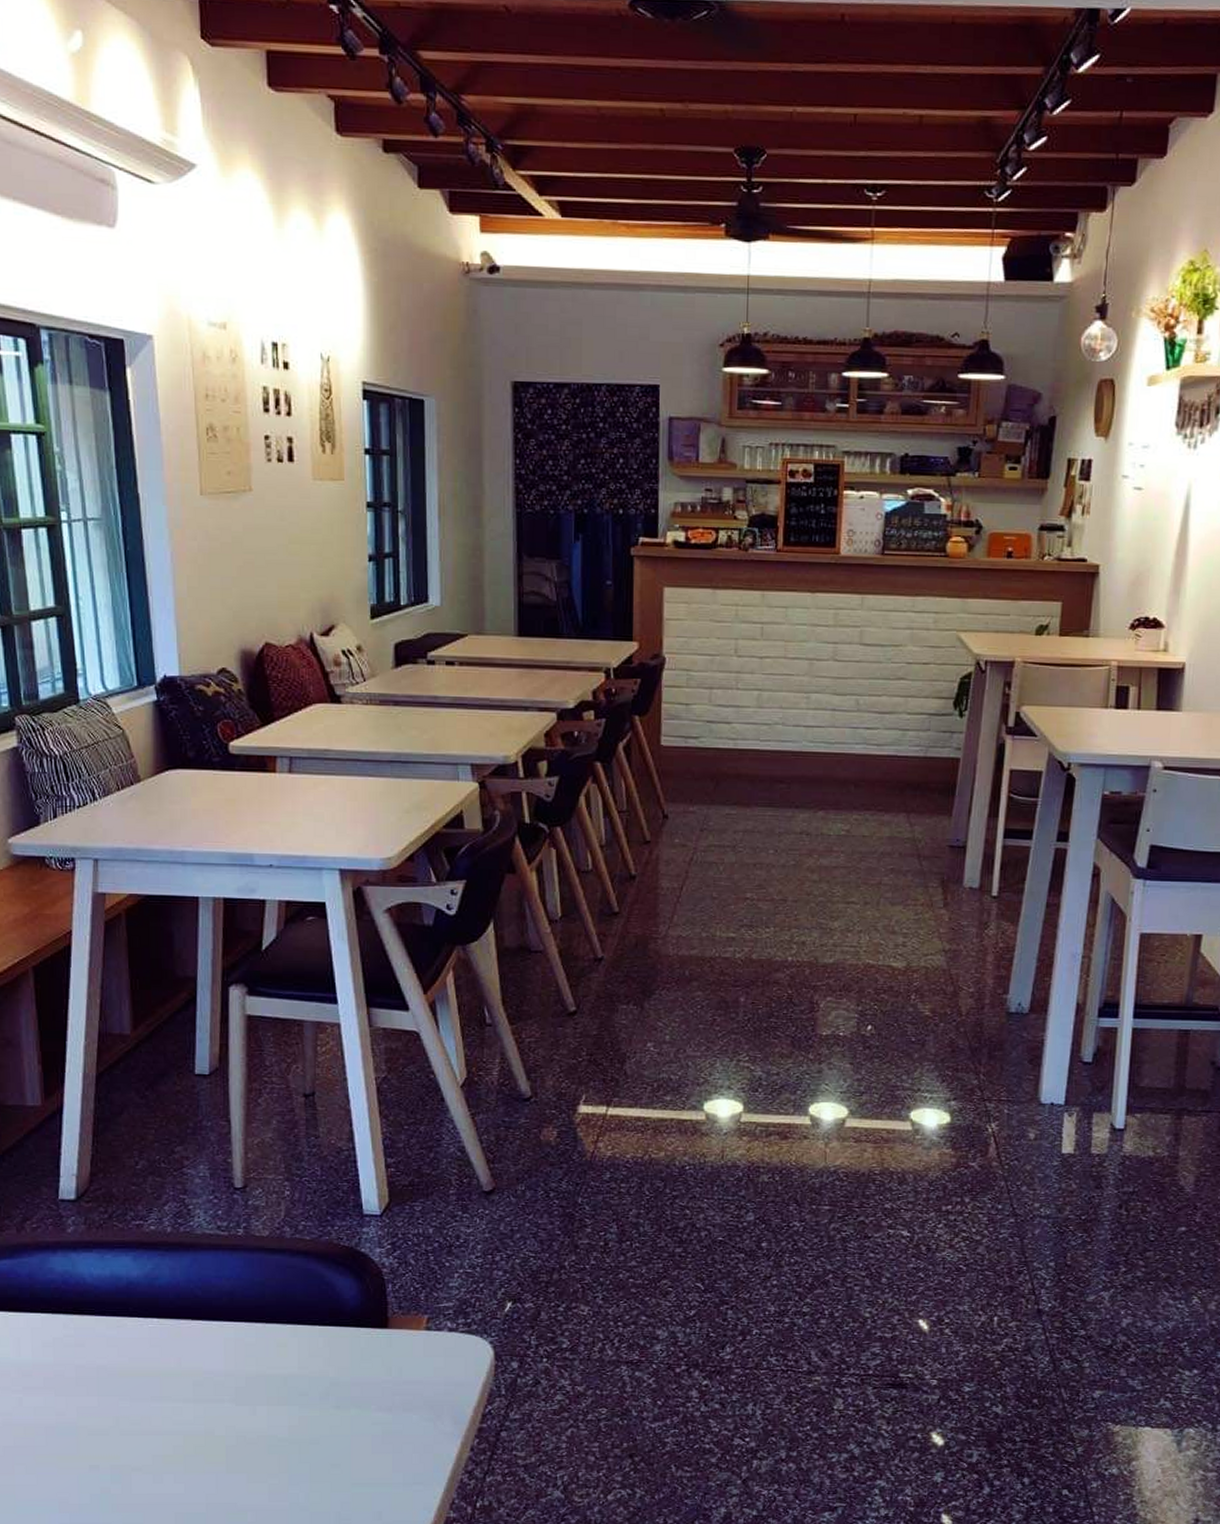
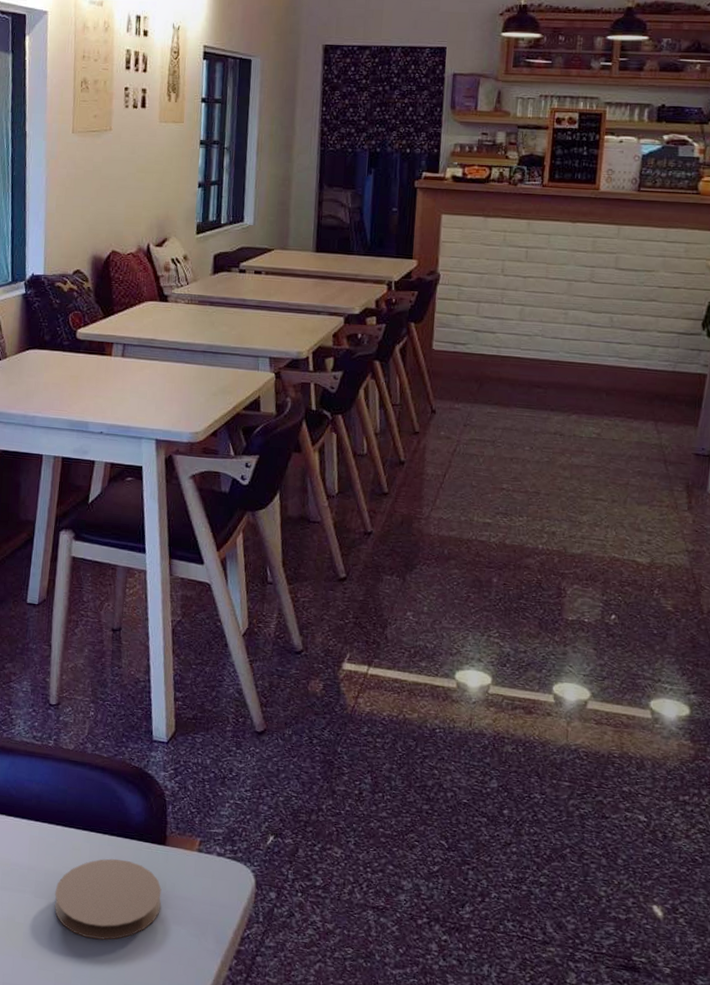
coaster: none [260,1351,387,1440] -> present [54,859,162,940]

